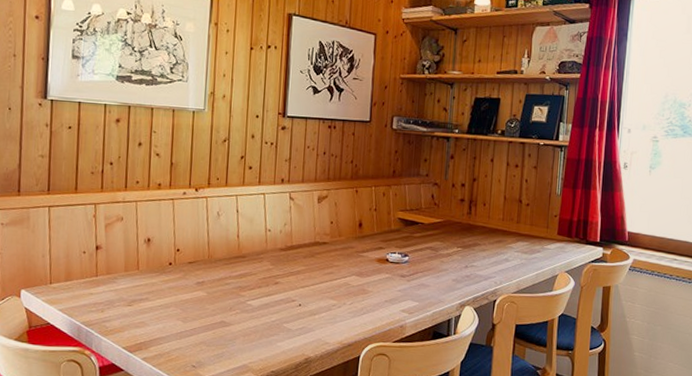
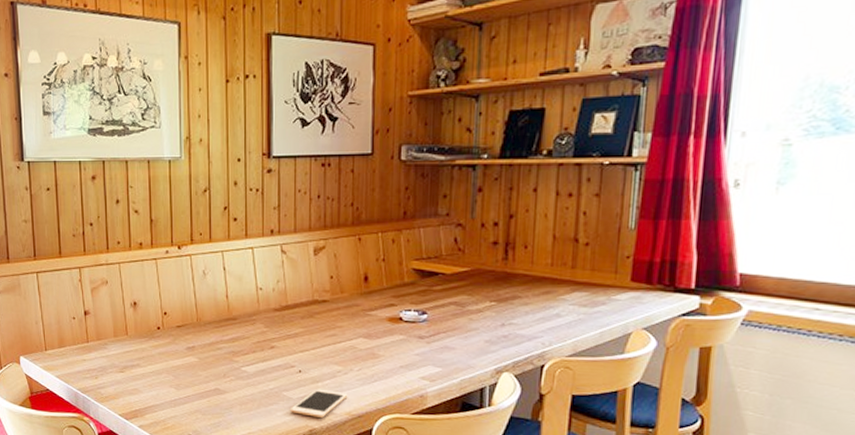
cell phone: none [289,321,341,347] -> present [291,389,348,418]

